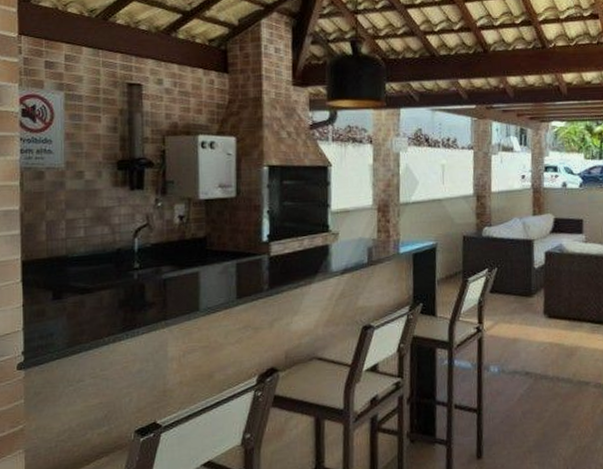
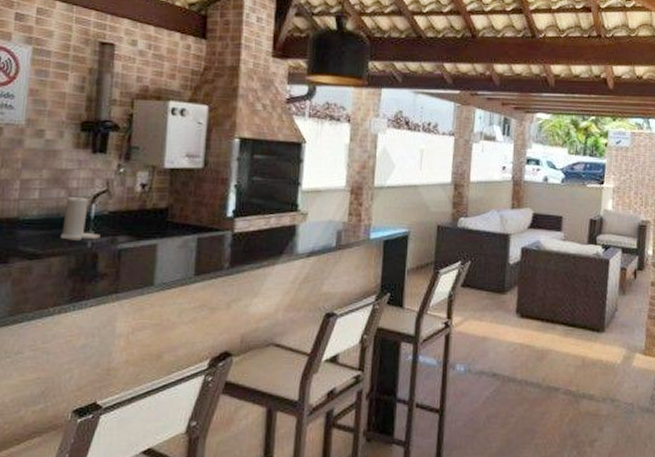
paper towel: none [108,232,145,274] -> present [60,197,101,242]

